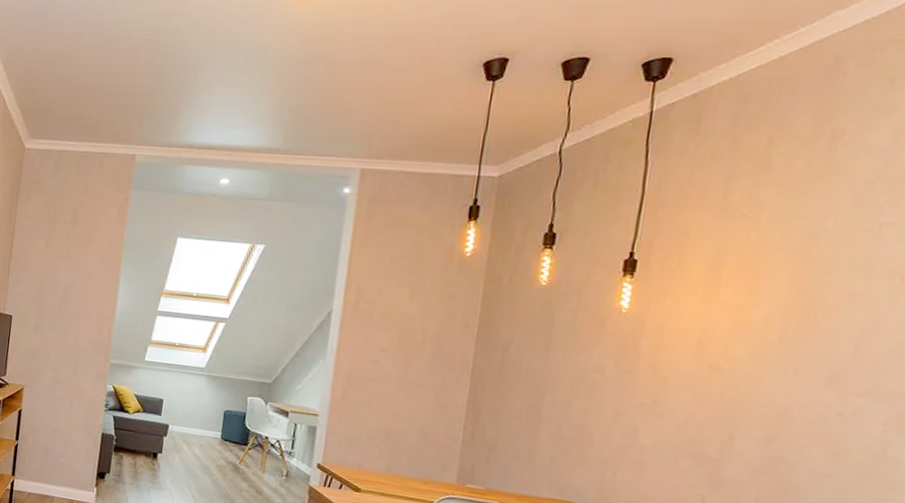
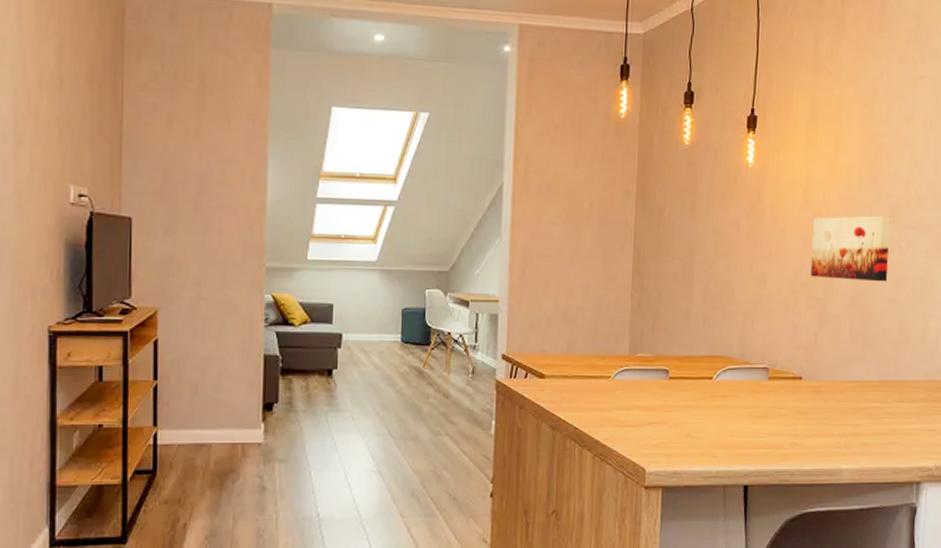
wall art: none [700,371,828,452] -> present [810,216,891,282]

